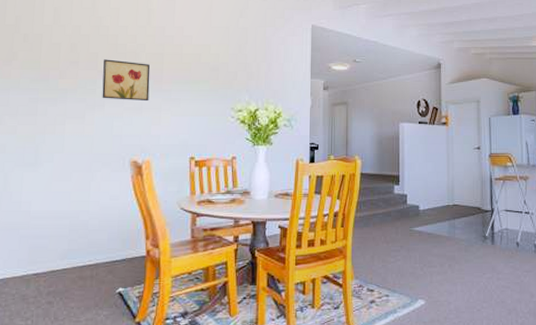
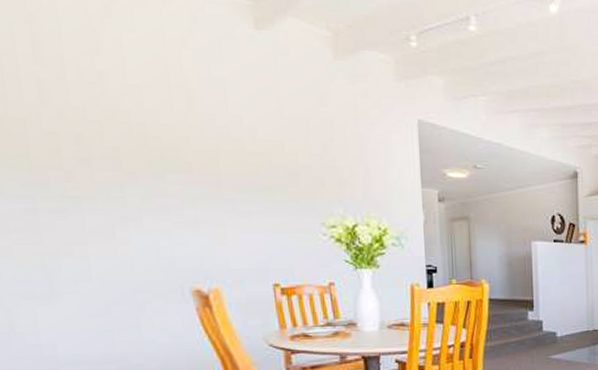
wall art: present [102,59,151,102] -> none [130,156,206,214]

